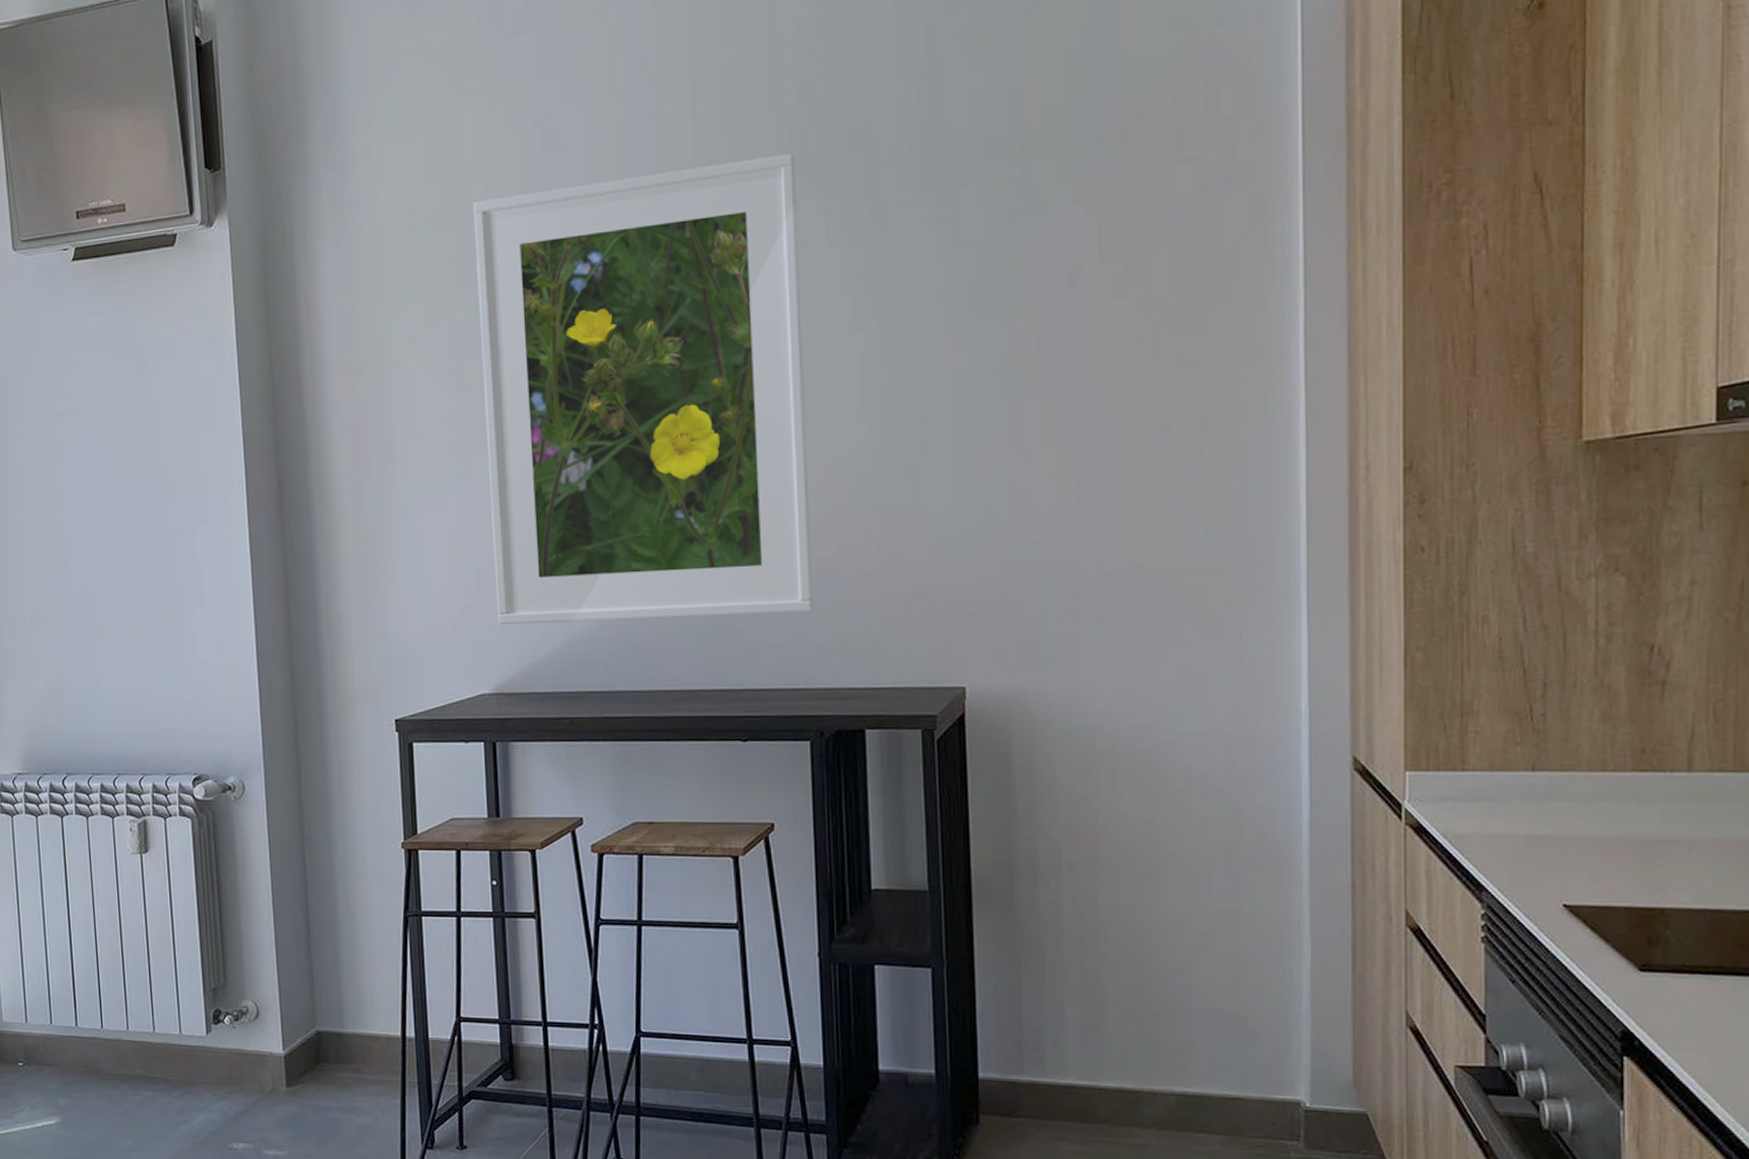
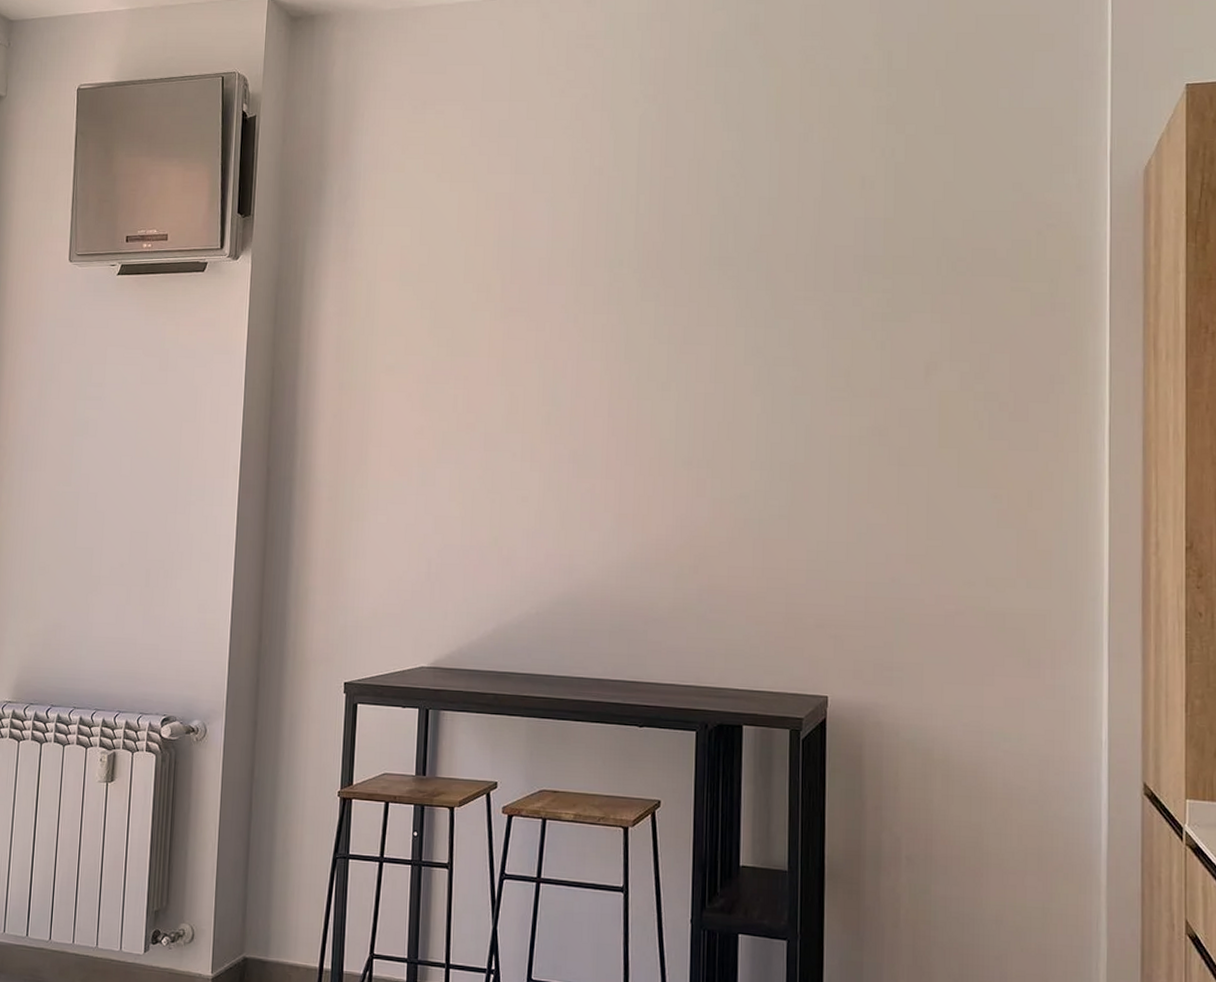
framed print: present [474,154,814,625] -> none [441,251,715,622]

